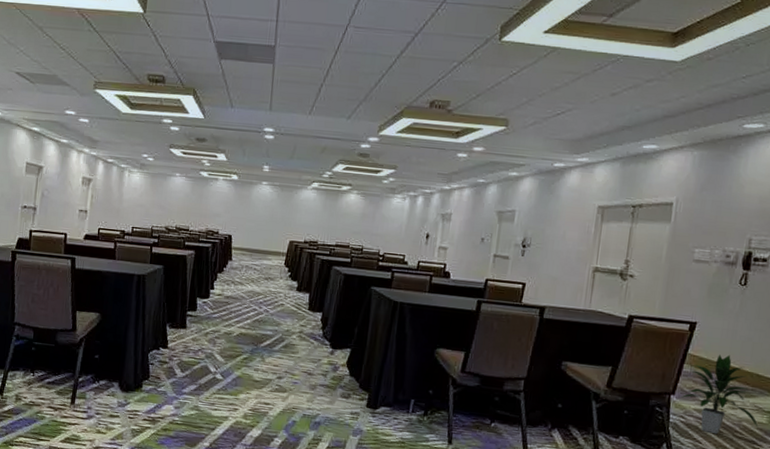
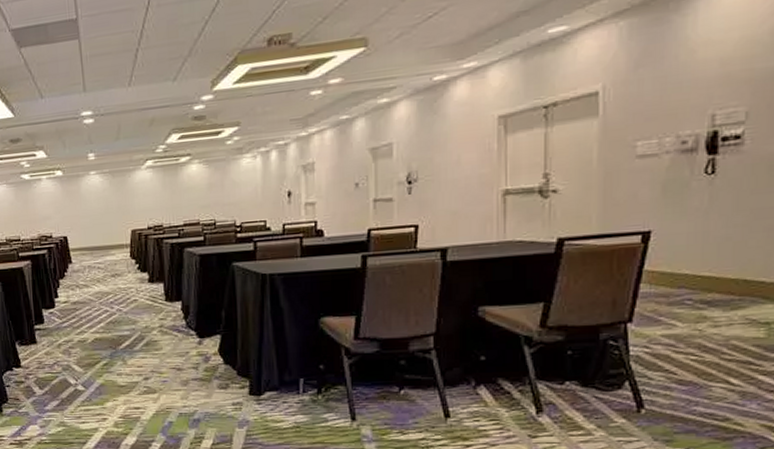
indoor plant: present [681,354,759,435] -> none [641,262,754,361]

